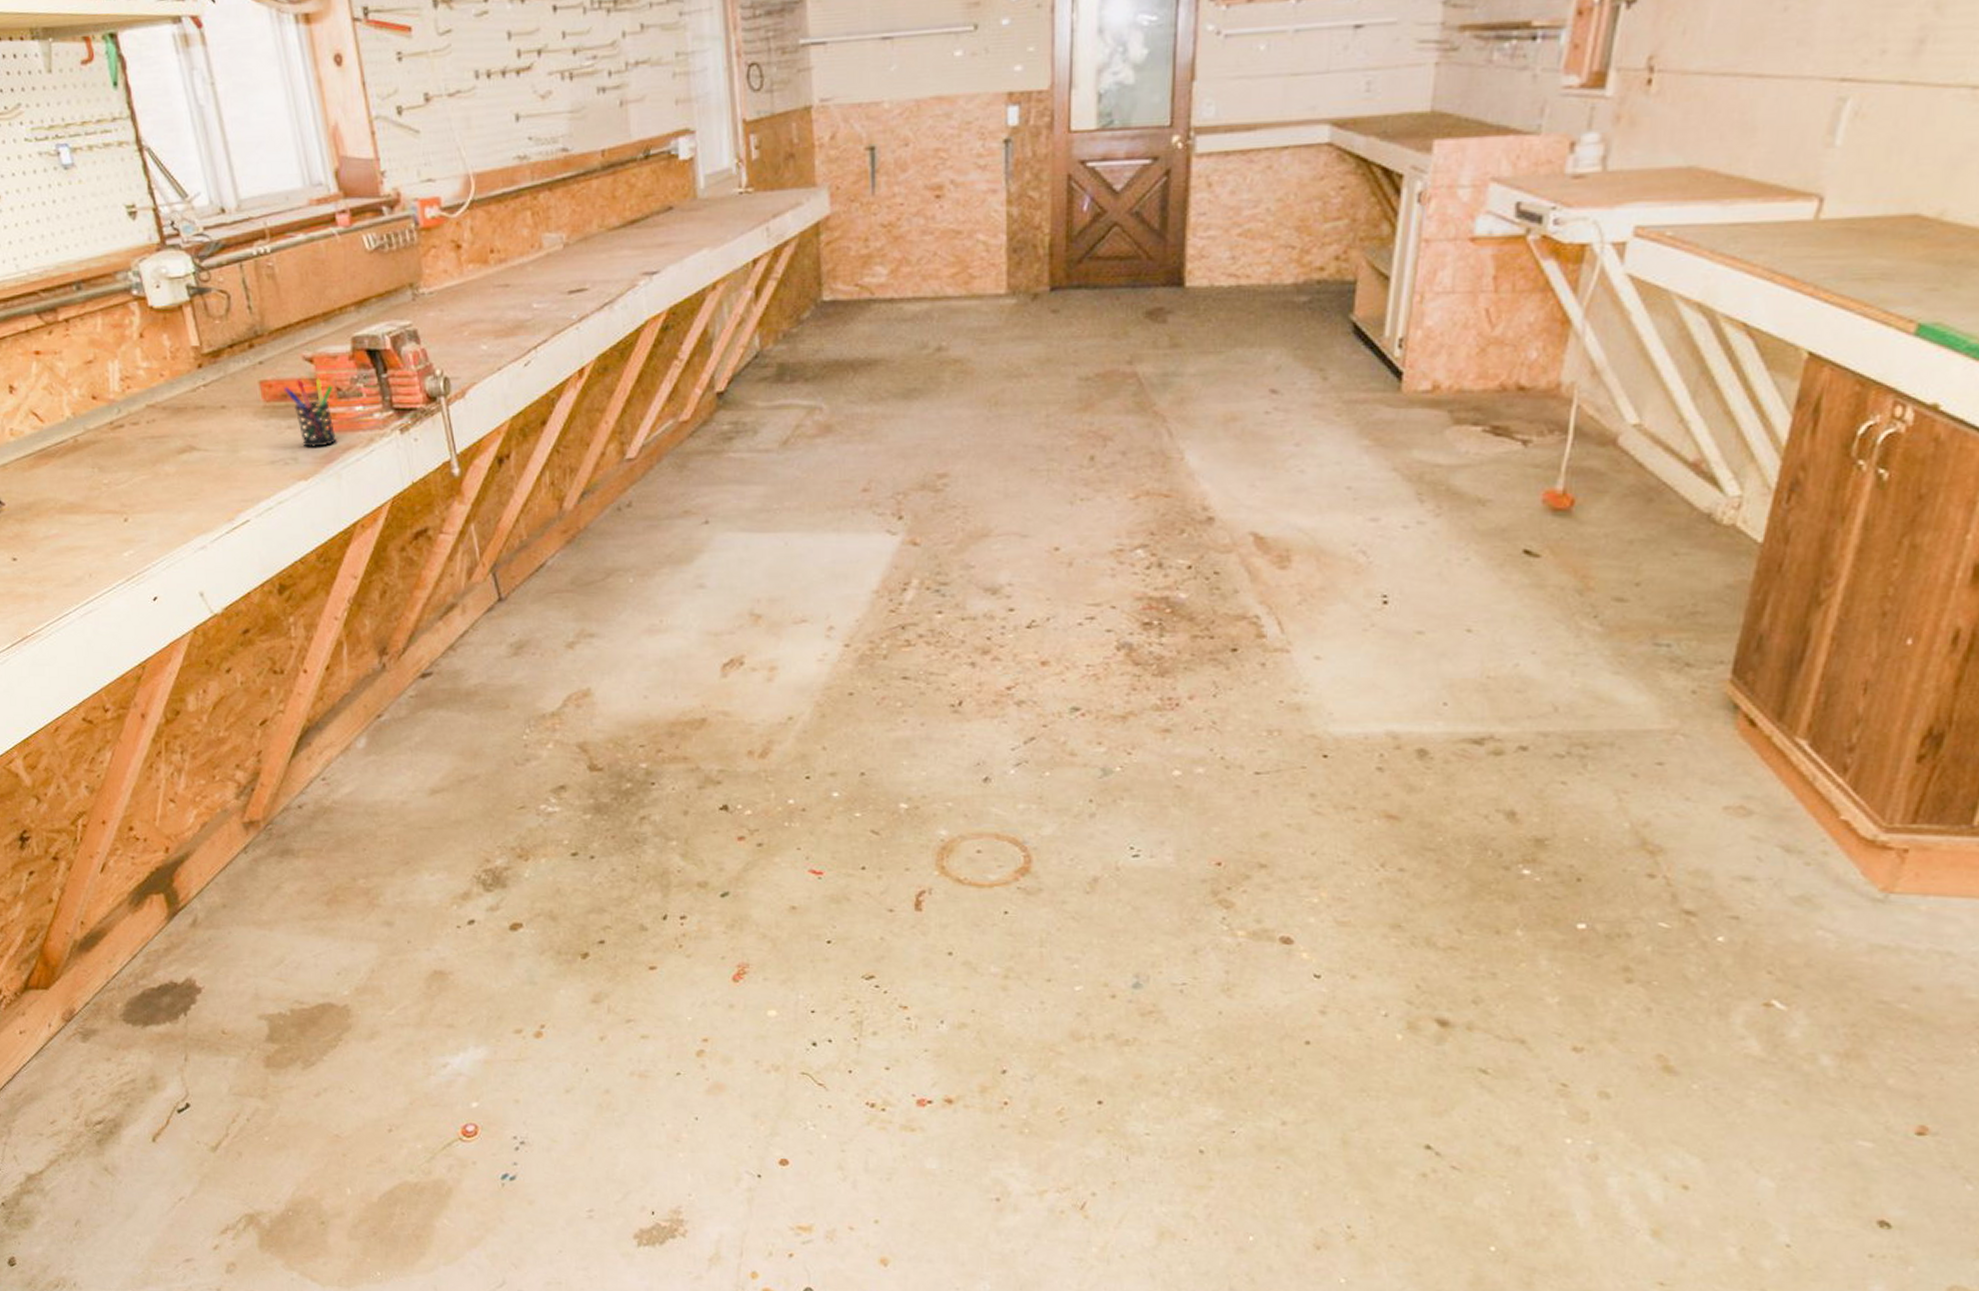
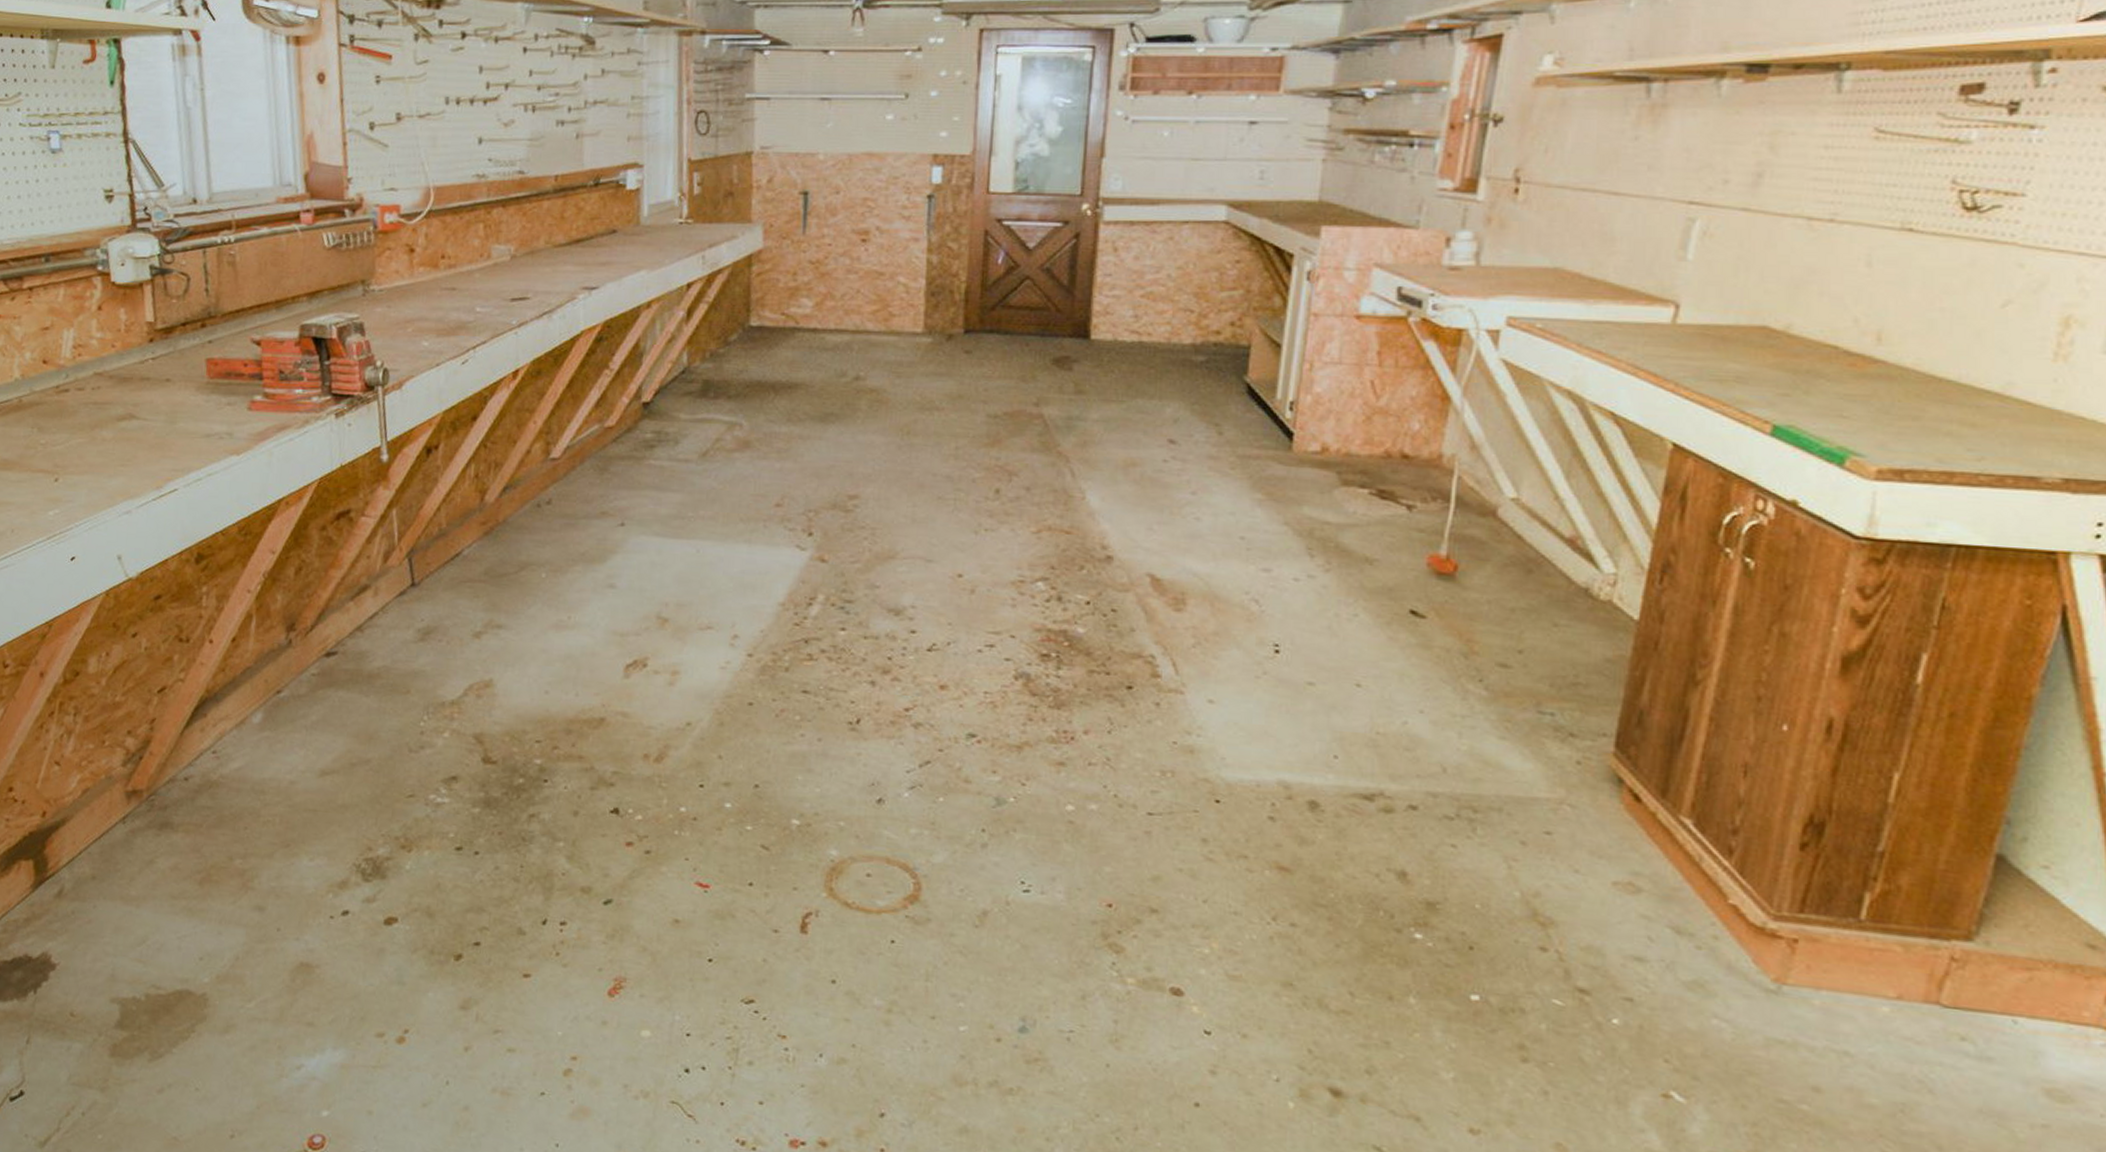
pen holder: present [283,378,338,447] -> none [228,359,276,425]

